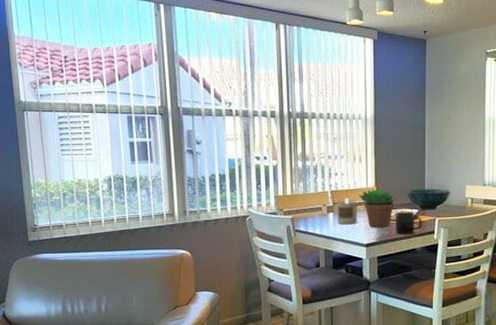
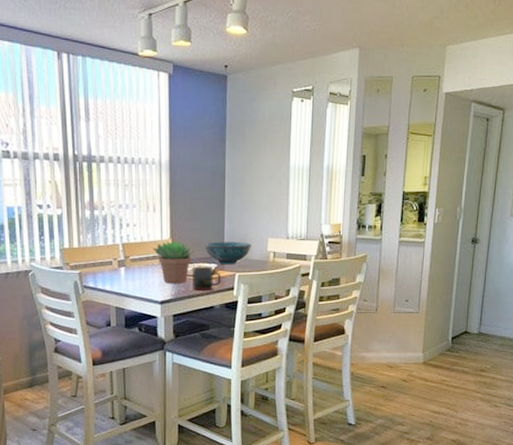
candle: present [337,198,357,225] -> none [129,251,151,280]

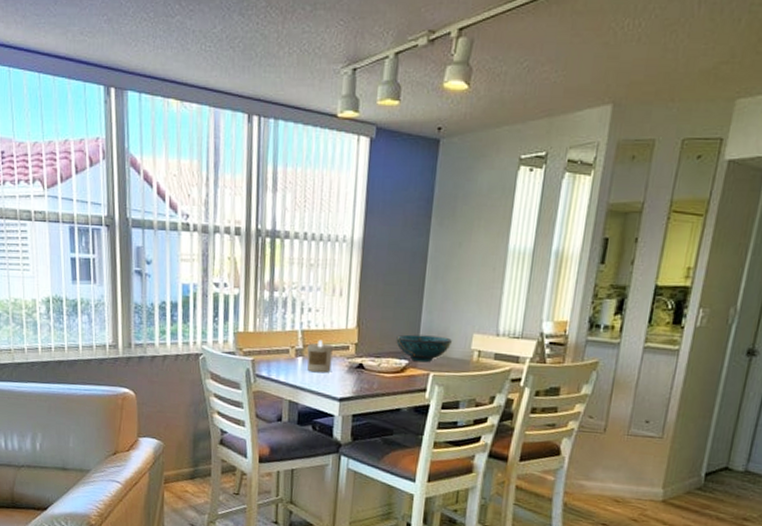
candle: none [129,251,151,280] -> present [306,340,333,373]
succulent plant: present [152,240,194,284] -> none [335,330,383,380]
mug: present [192,266,222,290] -> none [377,361,413,390]

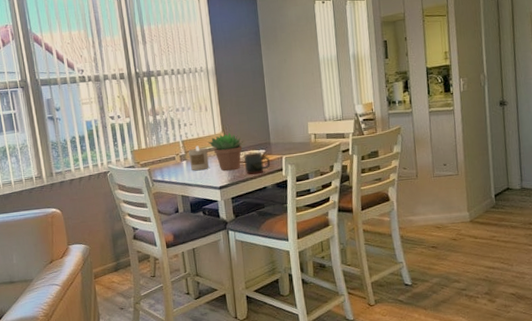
succulent plant: none [335,330,383,380] -> present [208,133,244,171]
mug: none [377,361,413,390] -> present [244,152,271,175]
decorative bowl: present [395,334,453,363] -> none [252,128,295,150]

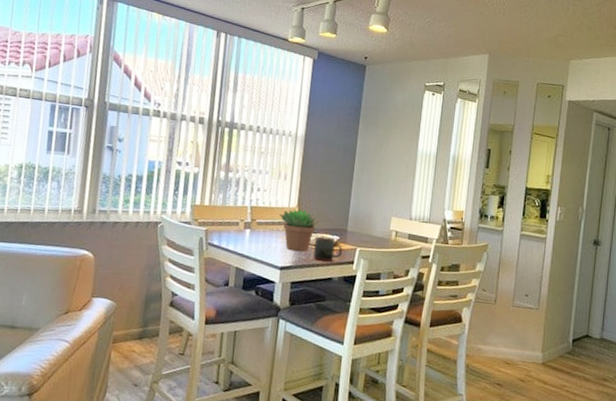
candle: present [188,145,209,171] -> none [253,215,277,244]

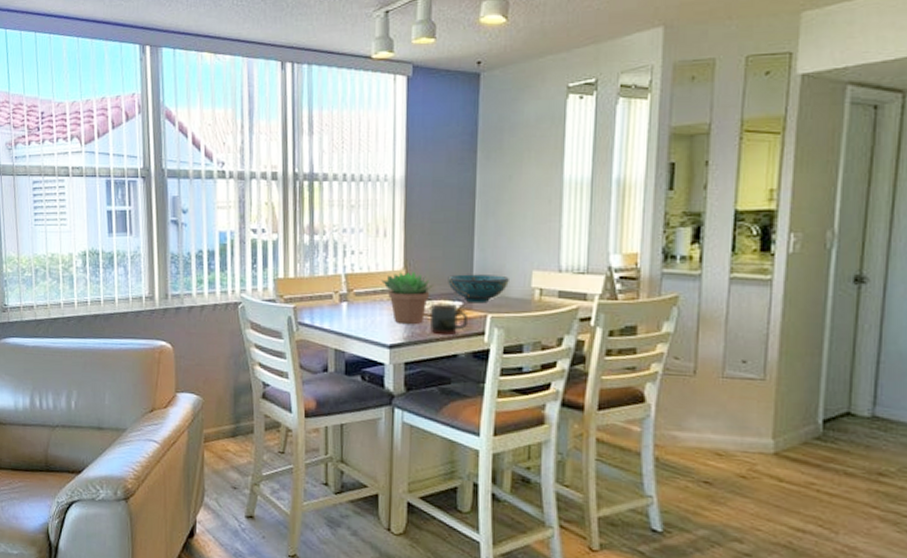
decorative bowl: none [329,214,376,239] -> present [446,274,511,304]

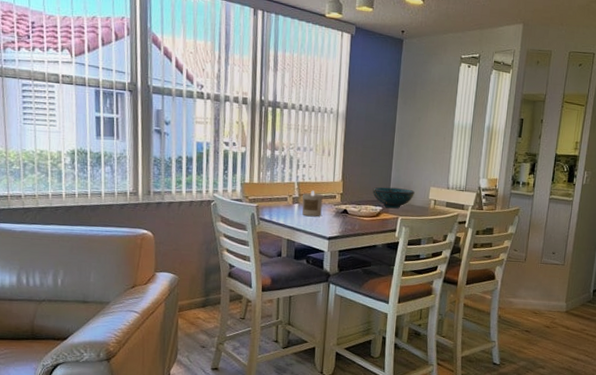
candle: none [352,283,379,319] -> present [302,190,323,217]
succulent plant: present [381,271,433,325] -> none [325,182,362,223]
mug: present [429,303,469,334] -> none [358,207,386,231]

